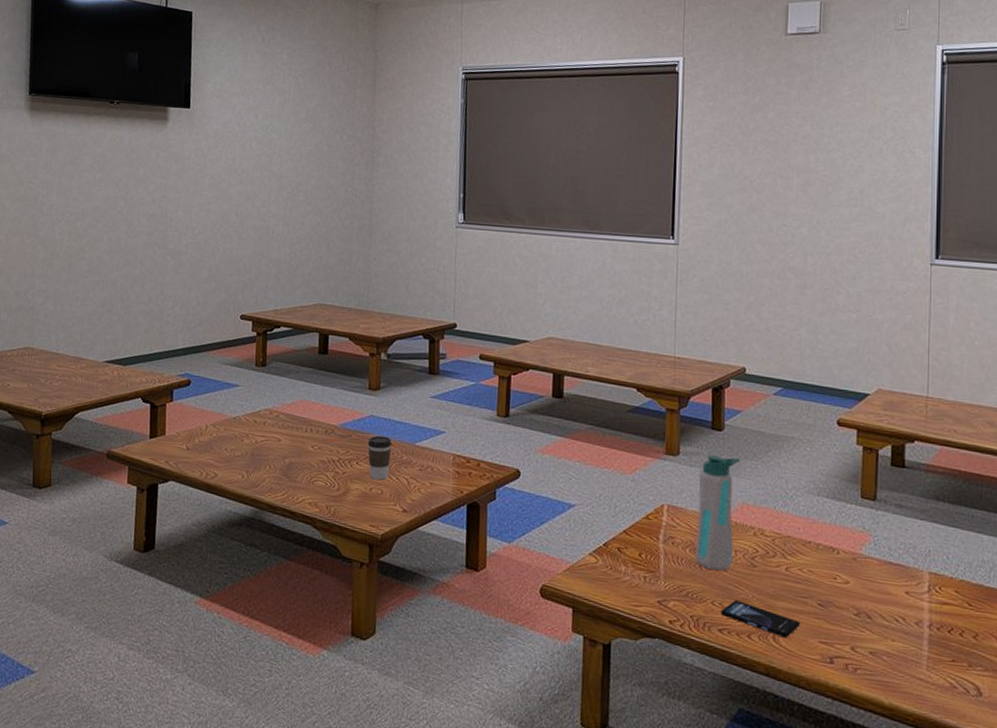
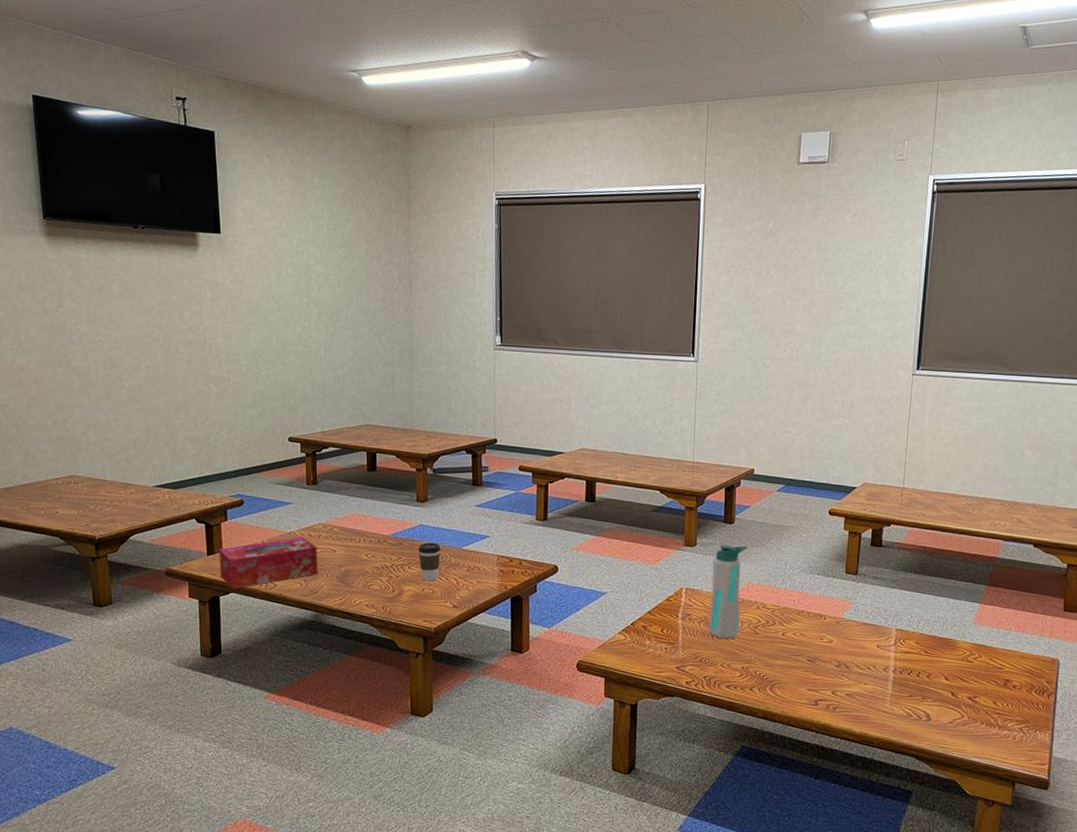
tissue box: none [160,422,262,477] -> present [219,536,319,589]
smartphone: present [720,599,800,638] -> none [728,661,793,689]

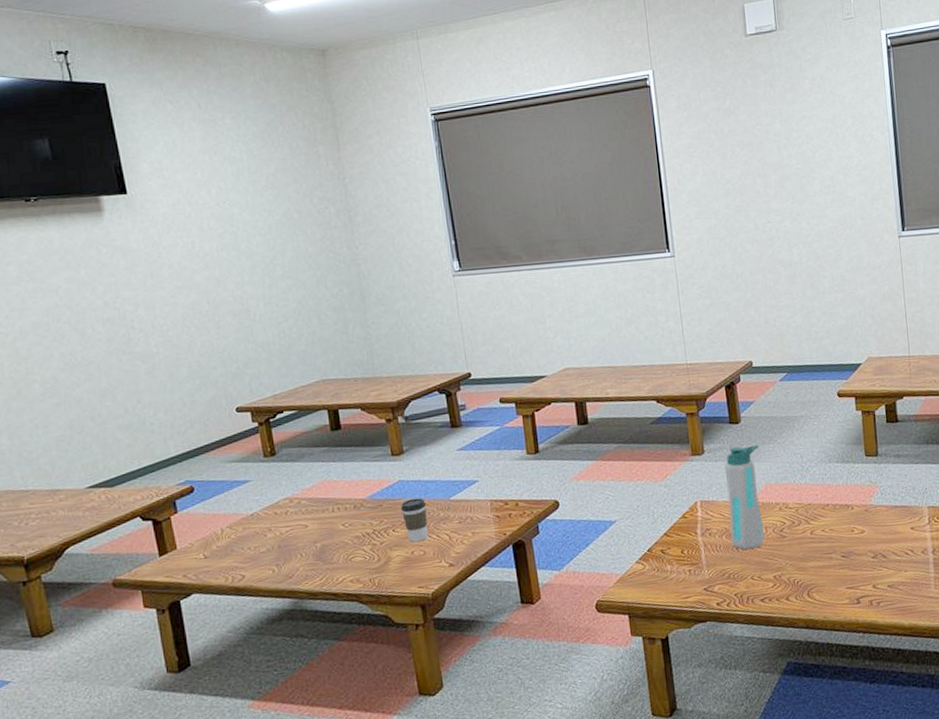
tissue box: present [219,536,319,589] -> none [172,516,291,589]

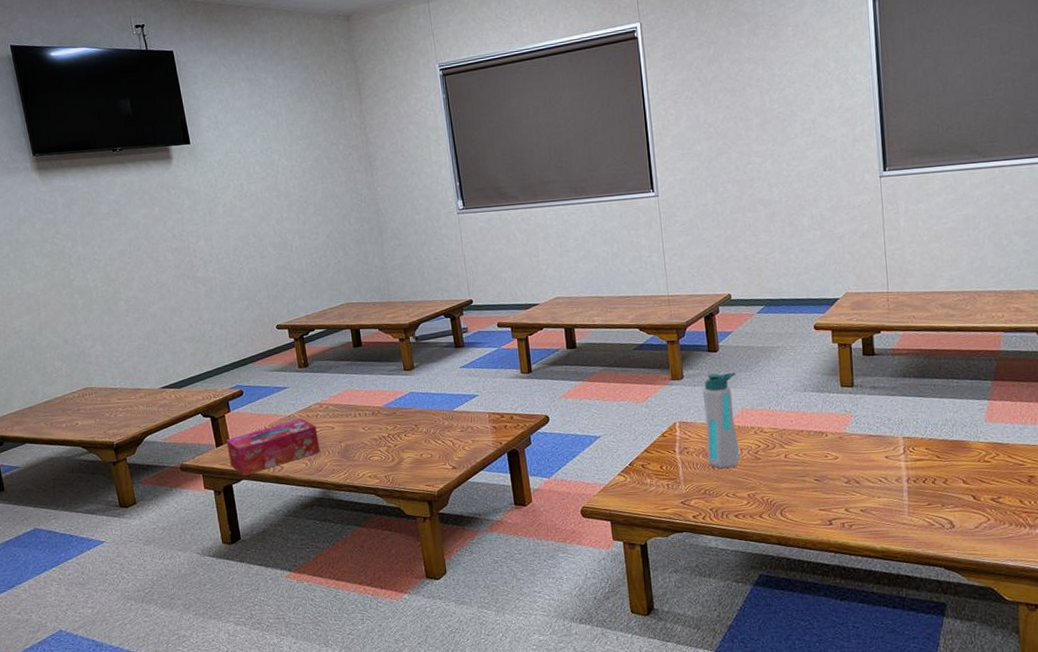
tissue box: none [172,516,291,589] -> present [226,418,321,476]
coffee cup: present [400,498,429,543] -> none [411,408,435,446]

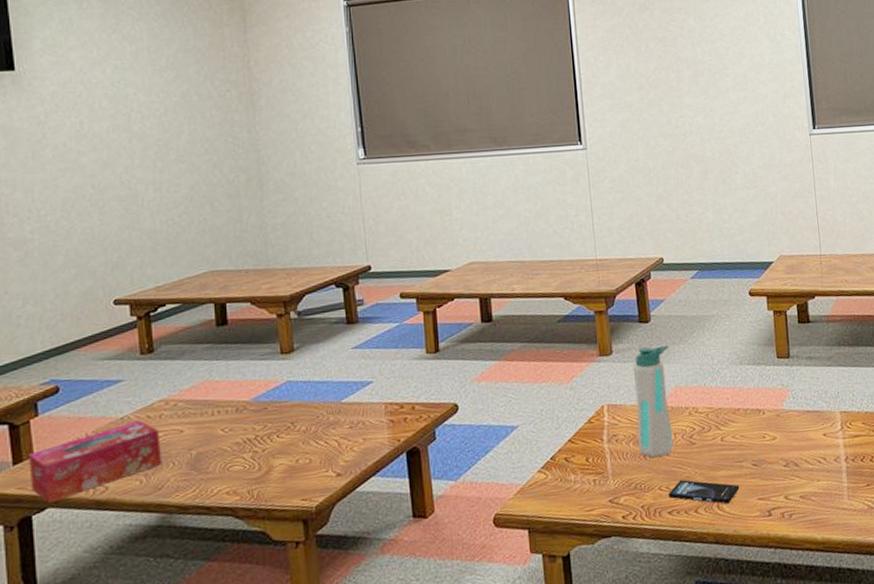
smartphone: none [734,488,802,512] -> present [667,479,740,504]

